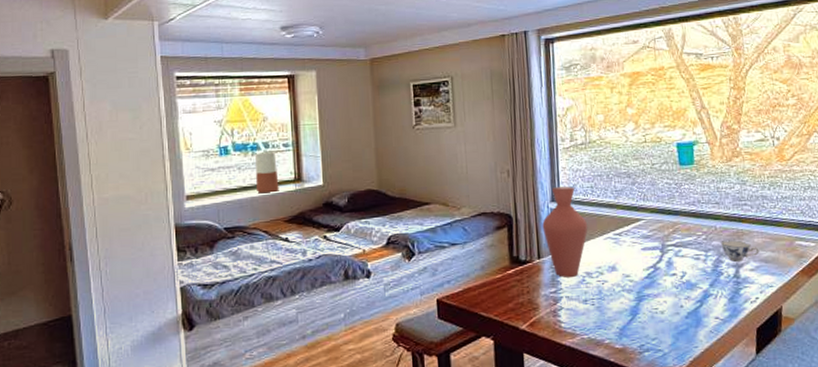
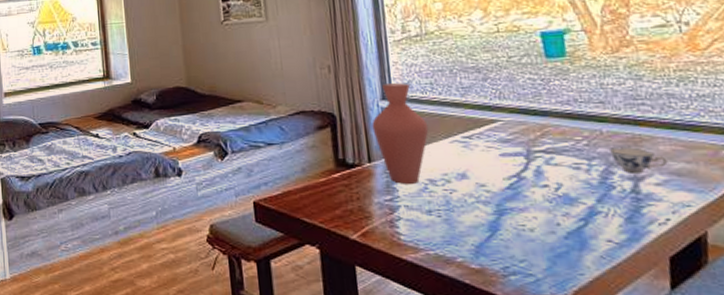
vase: present [255,152,279,194] -> none [66,51,89,91]

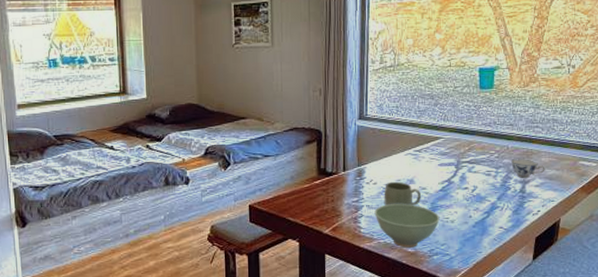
vase: present [372,83,429,184] -> none [349,106,391,188]
bowl: none [416,205,513,263] -> present [374,204,440,248]
mug: none [426,176,481,208] -> present [384,181,422,206]

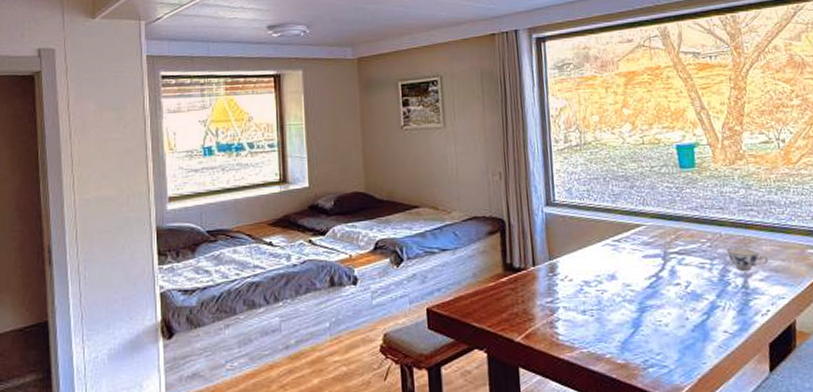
bowl: present [374,204,440,248] -> none [573,304,651,359]
mug: present [384,181,422,206] -> none [582,277,627,307]

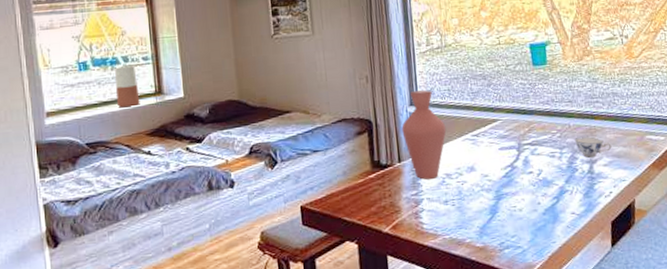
vase: none [240,153,264,196] -> present [115,66,140,108]
vase: none [536,190,585,286] -> present [401,90,447,180]

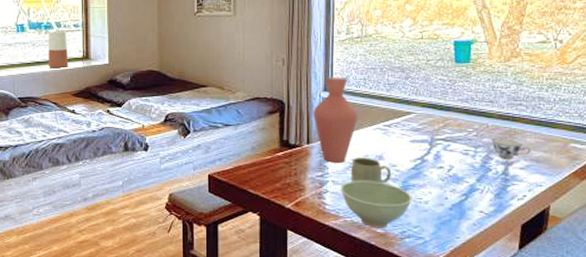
bowl: none [436,193,507,243] -> present [340,181,412,228]
mug: none [444,170,485,197] -> present [350,157,392,184]

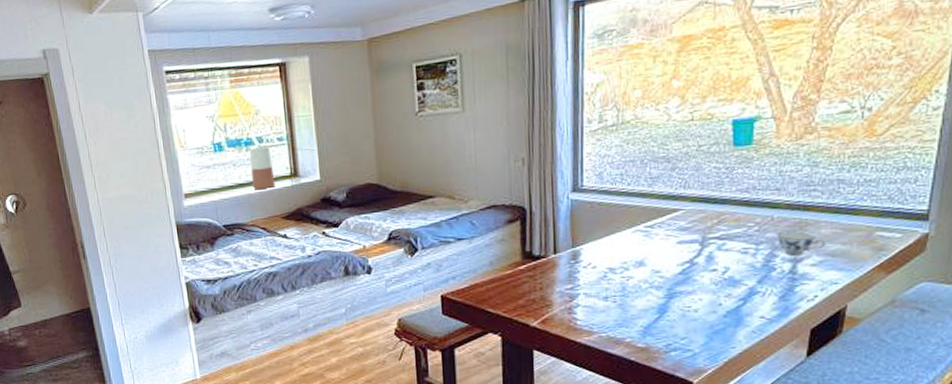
vase: present [313,77,358,163] -> none [560,174,614,273]
bowl: present [340,181,412,228] -> none [594,290,679,342]
mug: present [350,157,392,184] -> none [605,264,655,293]

